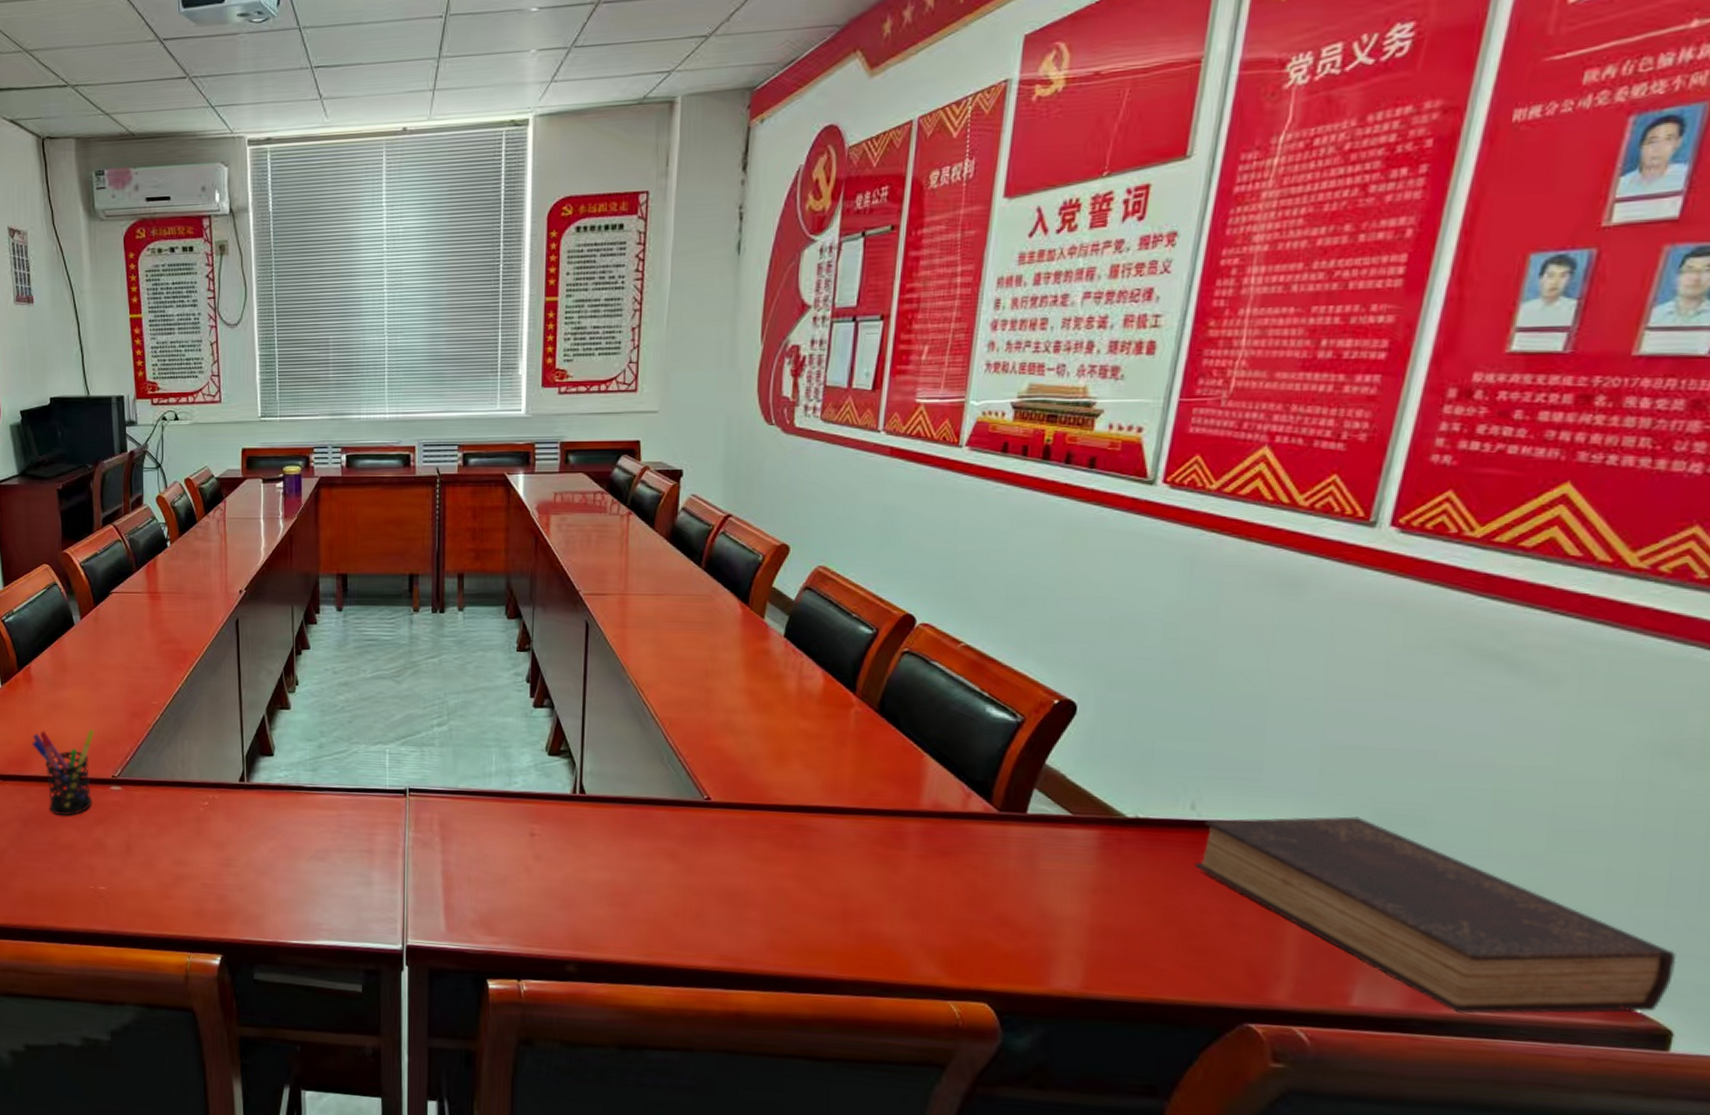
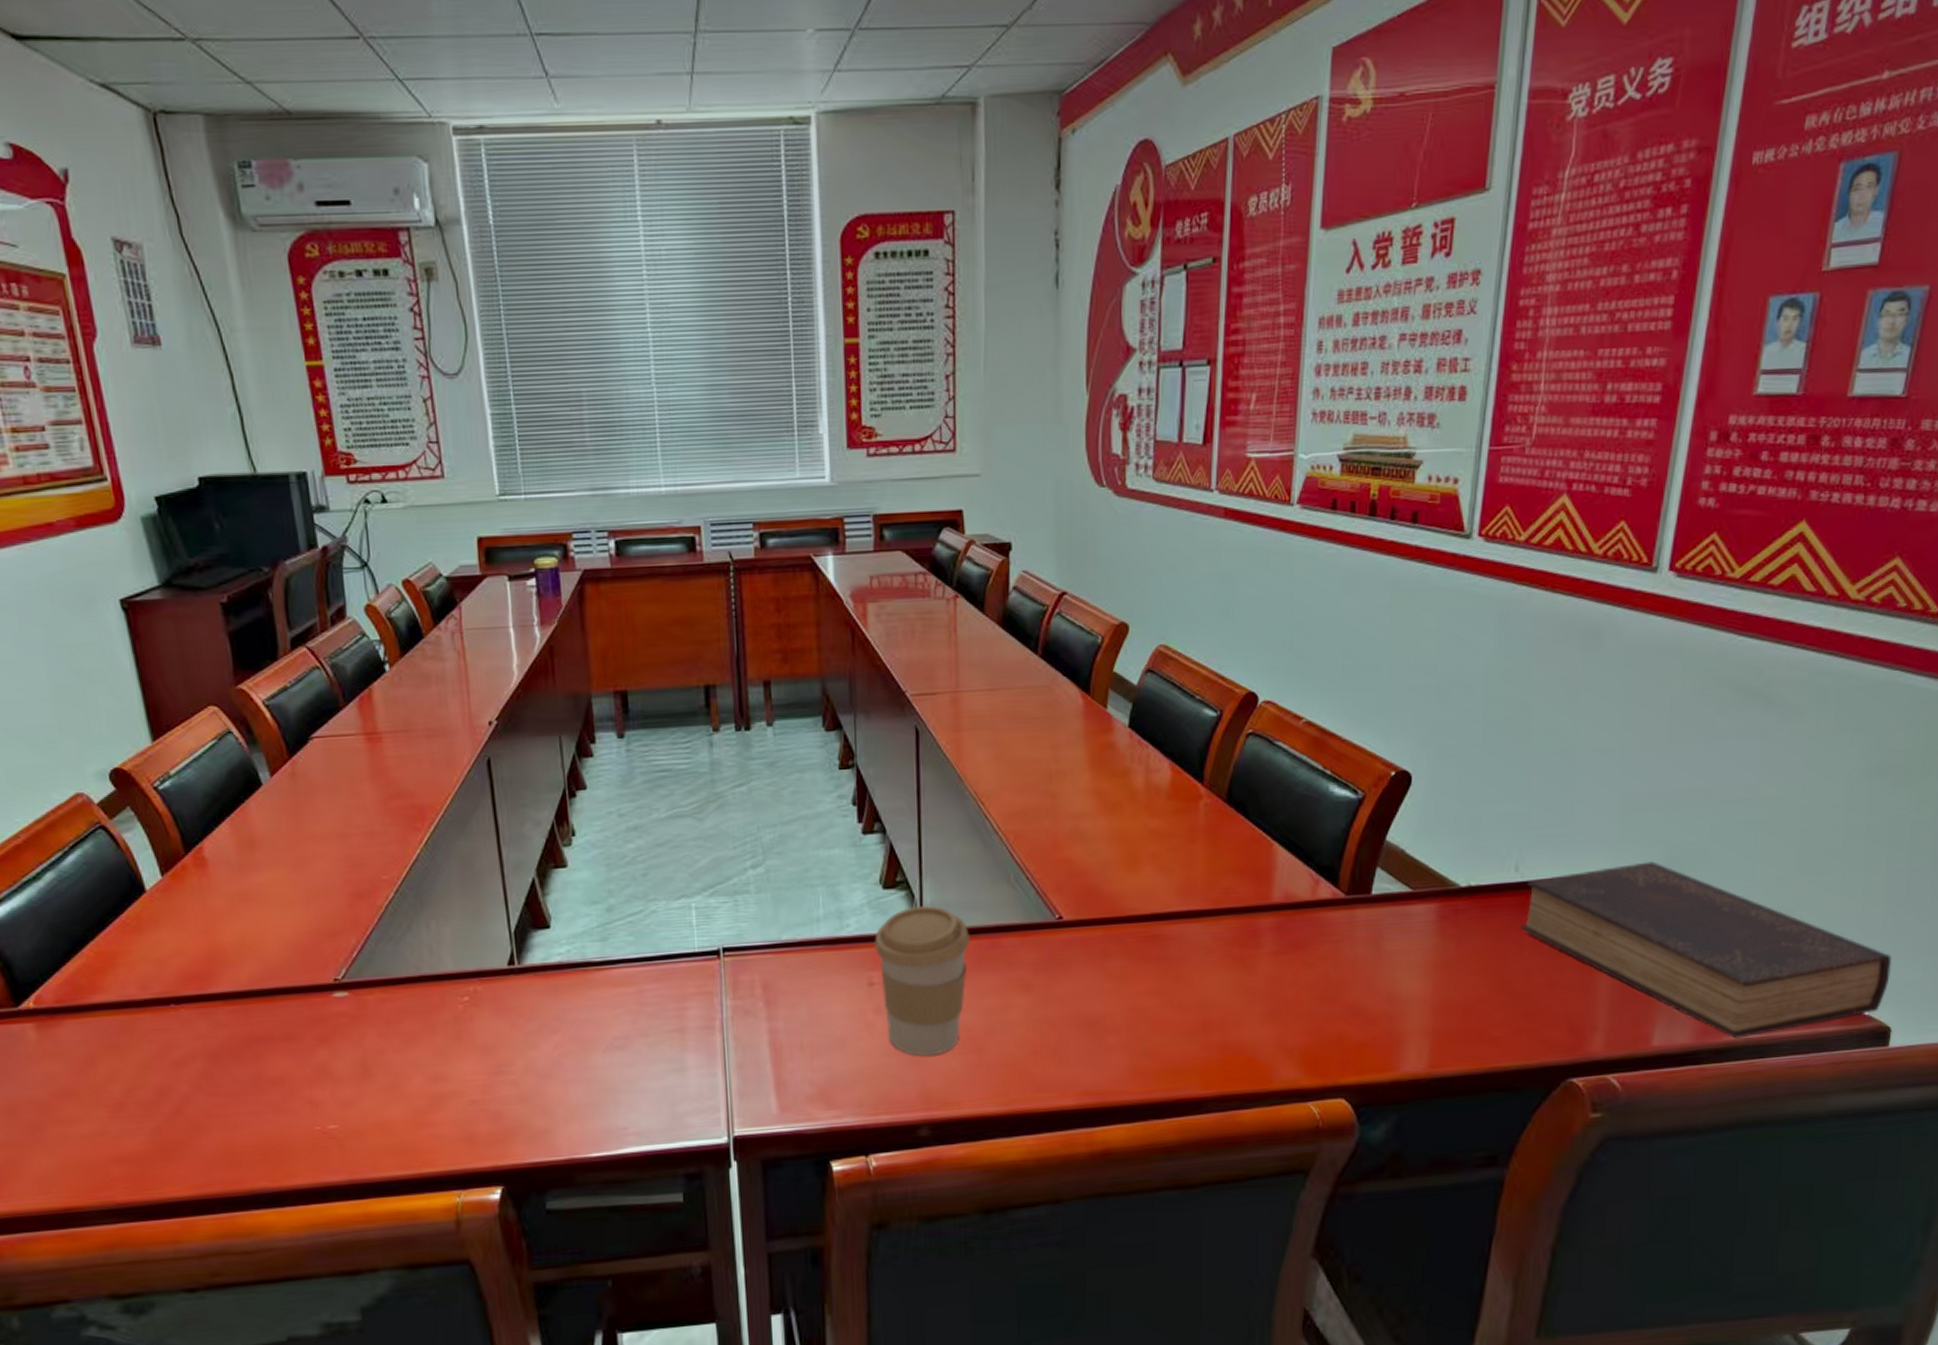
pen holder: present [32,729,95,816] -> none [214,922,309,1040]
coffee cup: none [538,773,623,904] -> present [874,905,970,1057]

